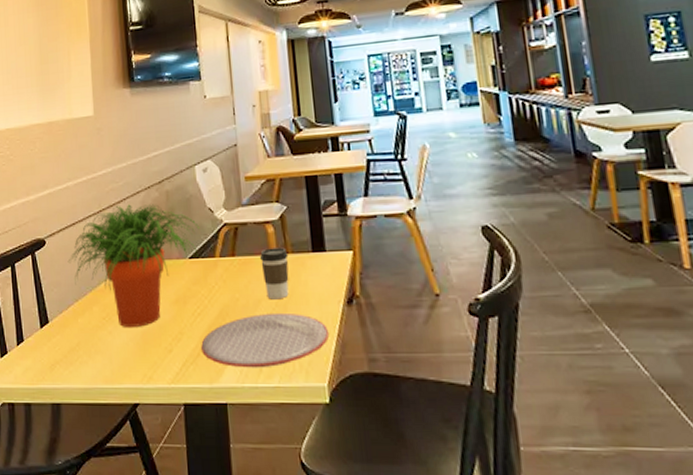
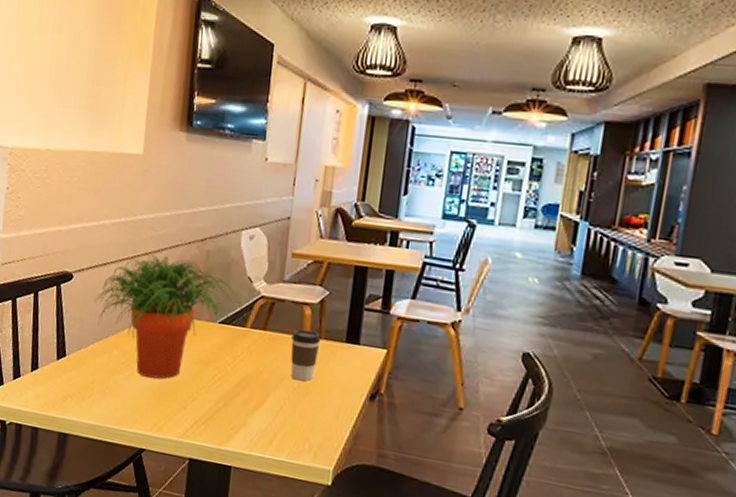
plate: present [201,312,330,368] -> none [215,390,346,443]

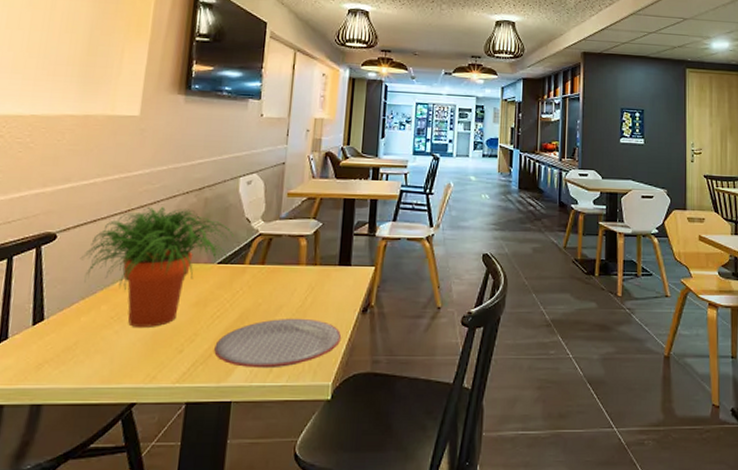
plate: none [215,390,346,443] -> present [214,318,342,369]
coffee cup: present [291,329,321,382] -> none [288,259,316,306]

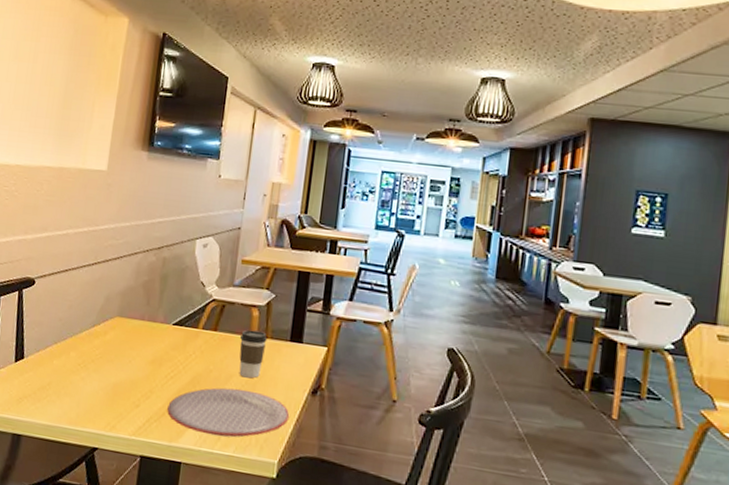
potted plant: present [79,207,233,327] -> none [53,262,189,379]
coffee cup: none [288,259,316,306] -> present [239,330,268,379]

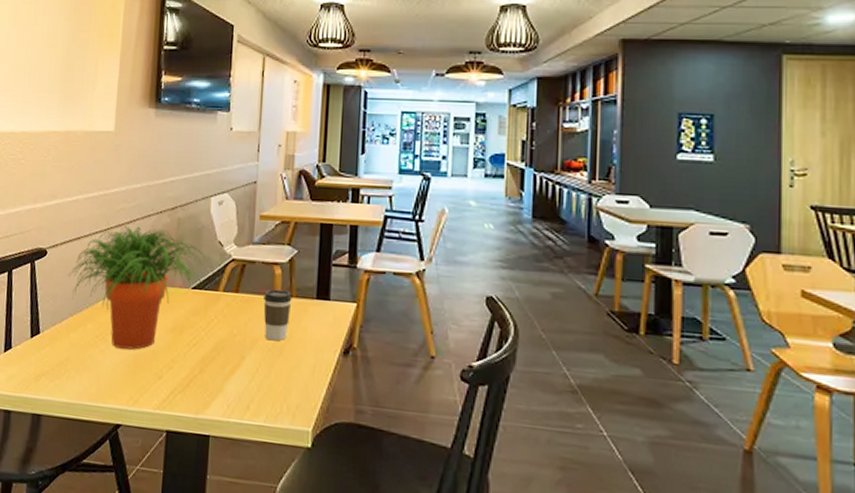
potted plant: none [53,262,189,379] -> present [67,226,207,350]
plate: present [167,387,290,438] -> none [191,352,322,406]

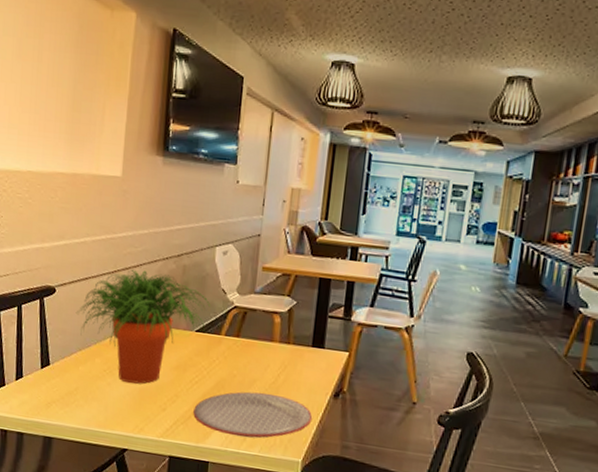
plate: none [191,352,322,406] -> present [193,391,313,438]
coffee cup: present [263,289,292,342] -> none [262,336,290,383]

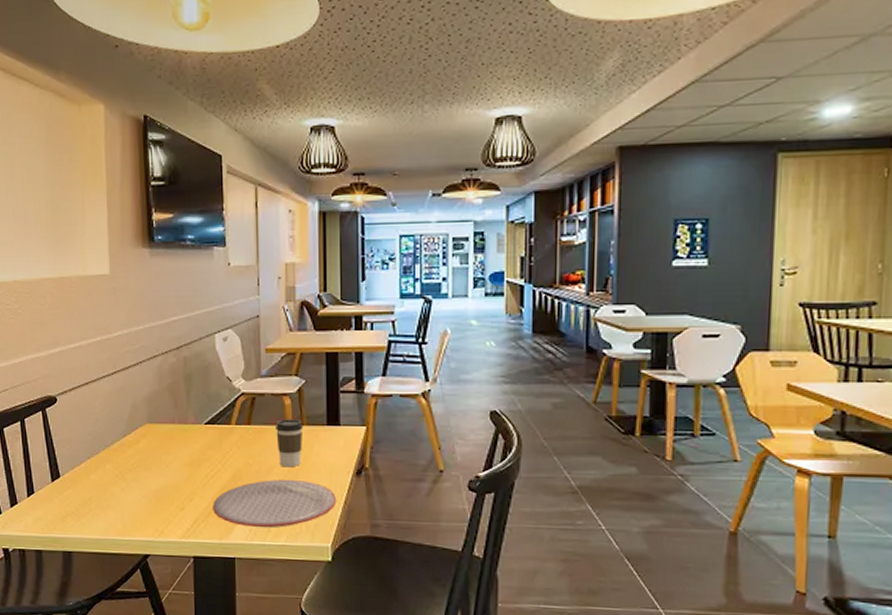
potted plant: present [75,270,210,384] -> none [80,368,216,486]
coffee cup: none [262,336,290,383] -> present [276,419,304,468]

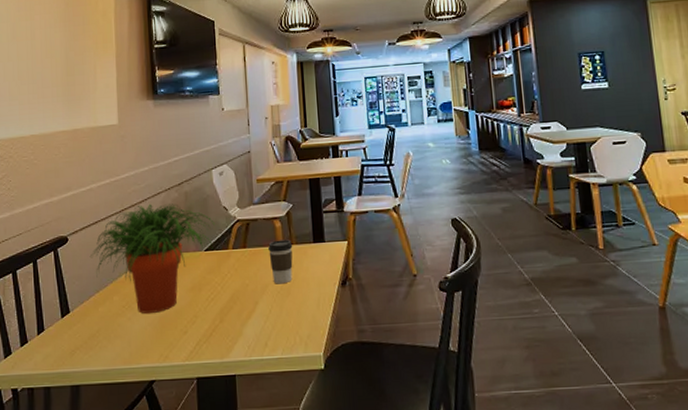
potted plant: none [80,368,216,486] -> present [89,203,215,314]
plate: present [213,479,337,528] -> none [214,295,326,344]

